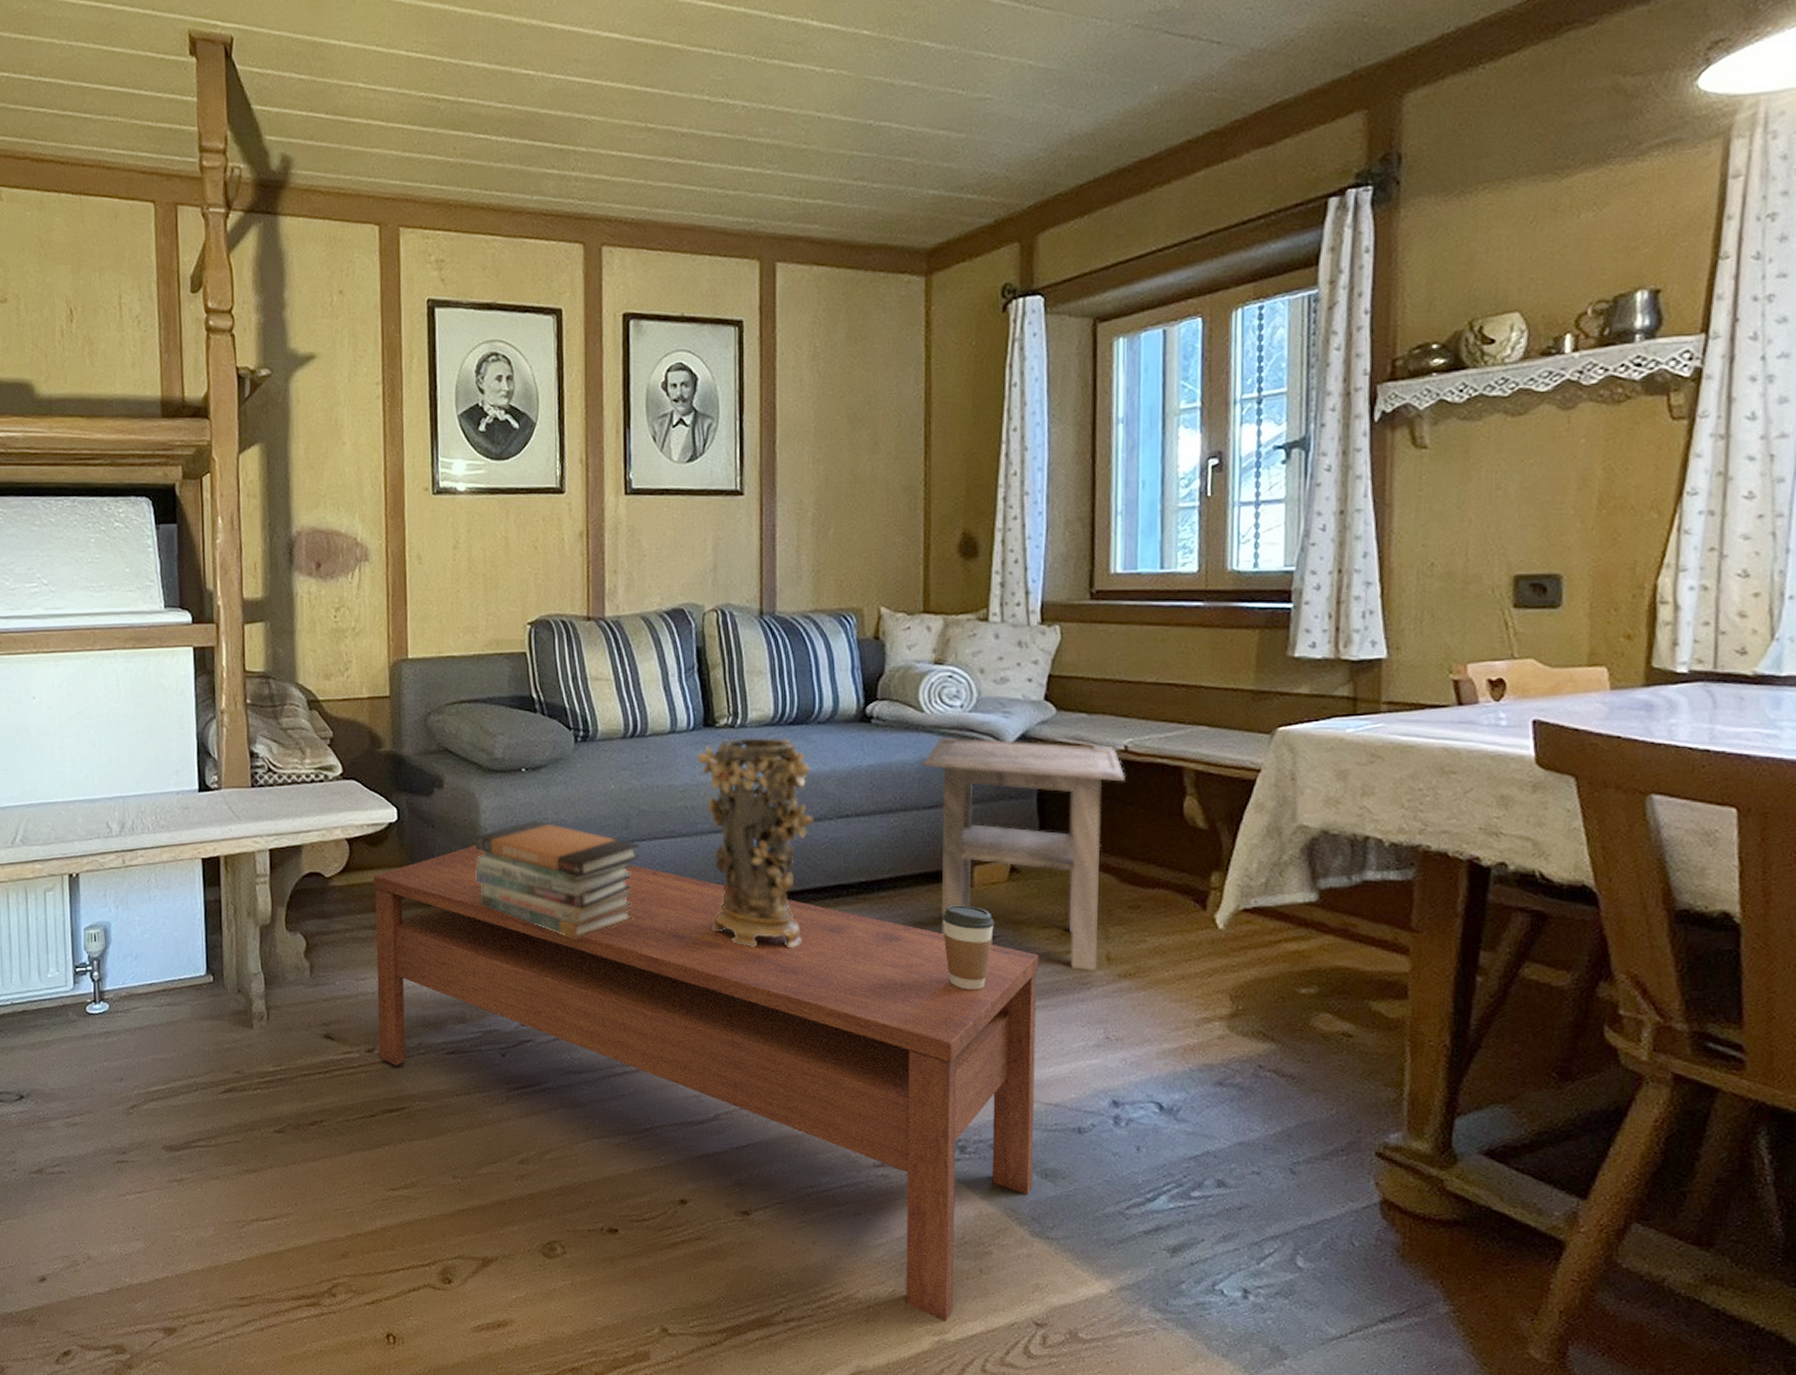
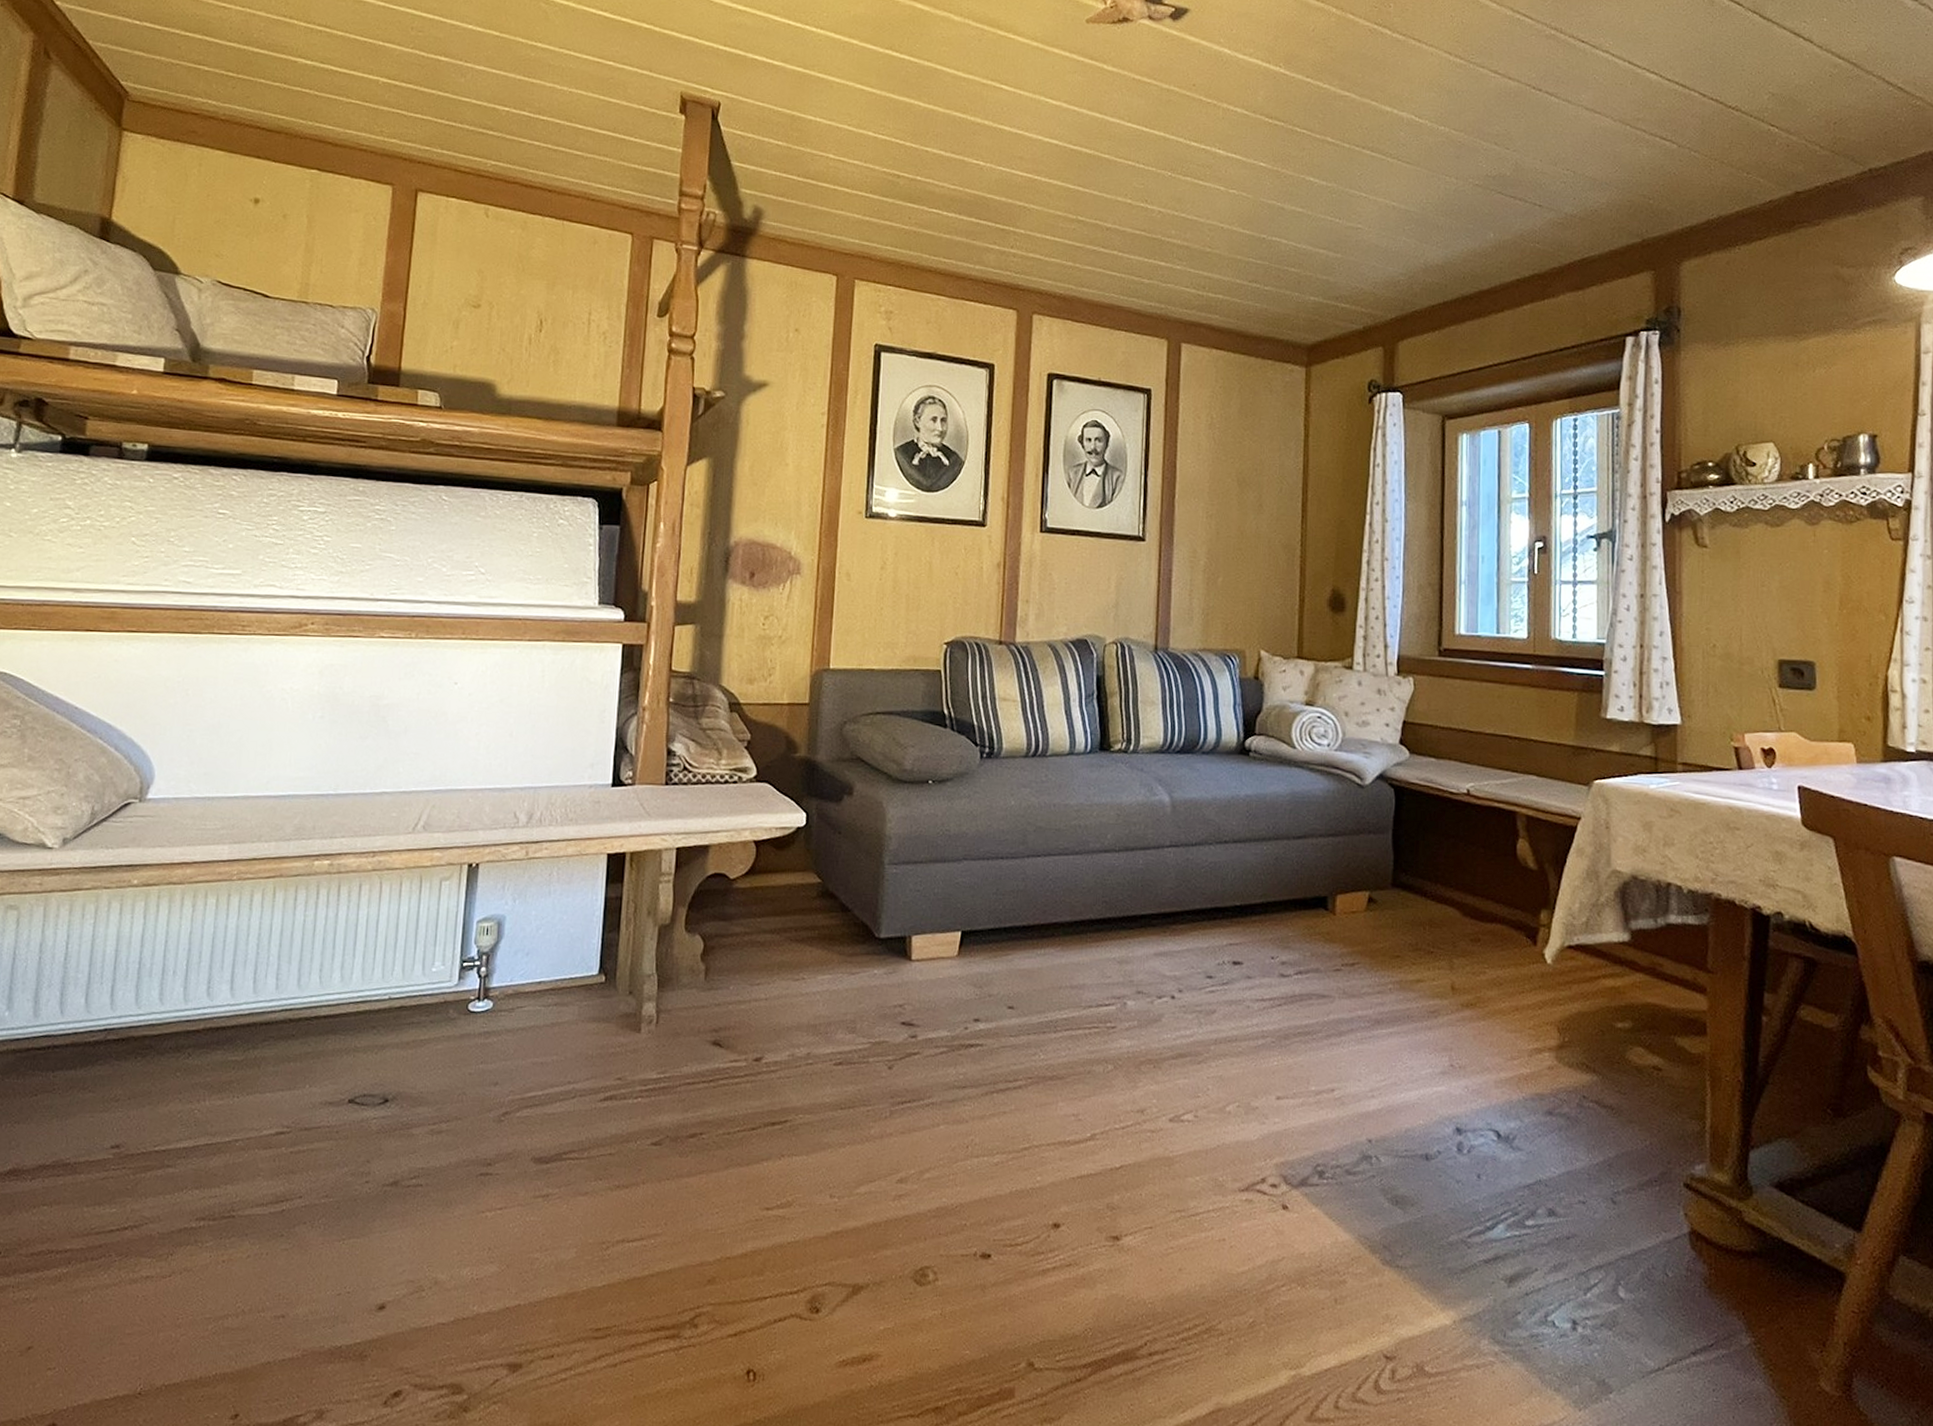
coffee table: present [374,845,1039,1322] -> none [767,853,1392,1356]
book stack: present [475,821,640,939] -> none [877,832,1035,951]
decorative vase: present [697,738,814,949] -> none [1092,762,1196,968]
side table: present [923,737,1125,971] -> none [1293,772,1468,1000]
coffee cup: present [942,905,995,990] -> none [1307,931,1354,1015]

